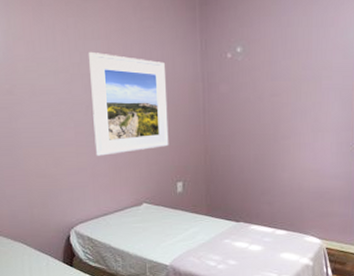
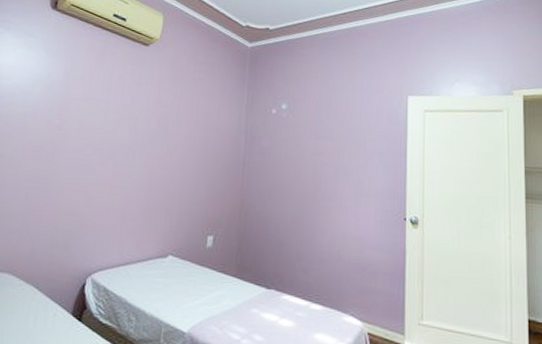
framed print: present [89,51,169,156] -> none [129,96,211,199]

